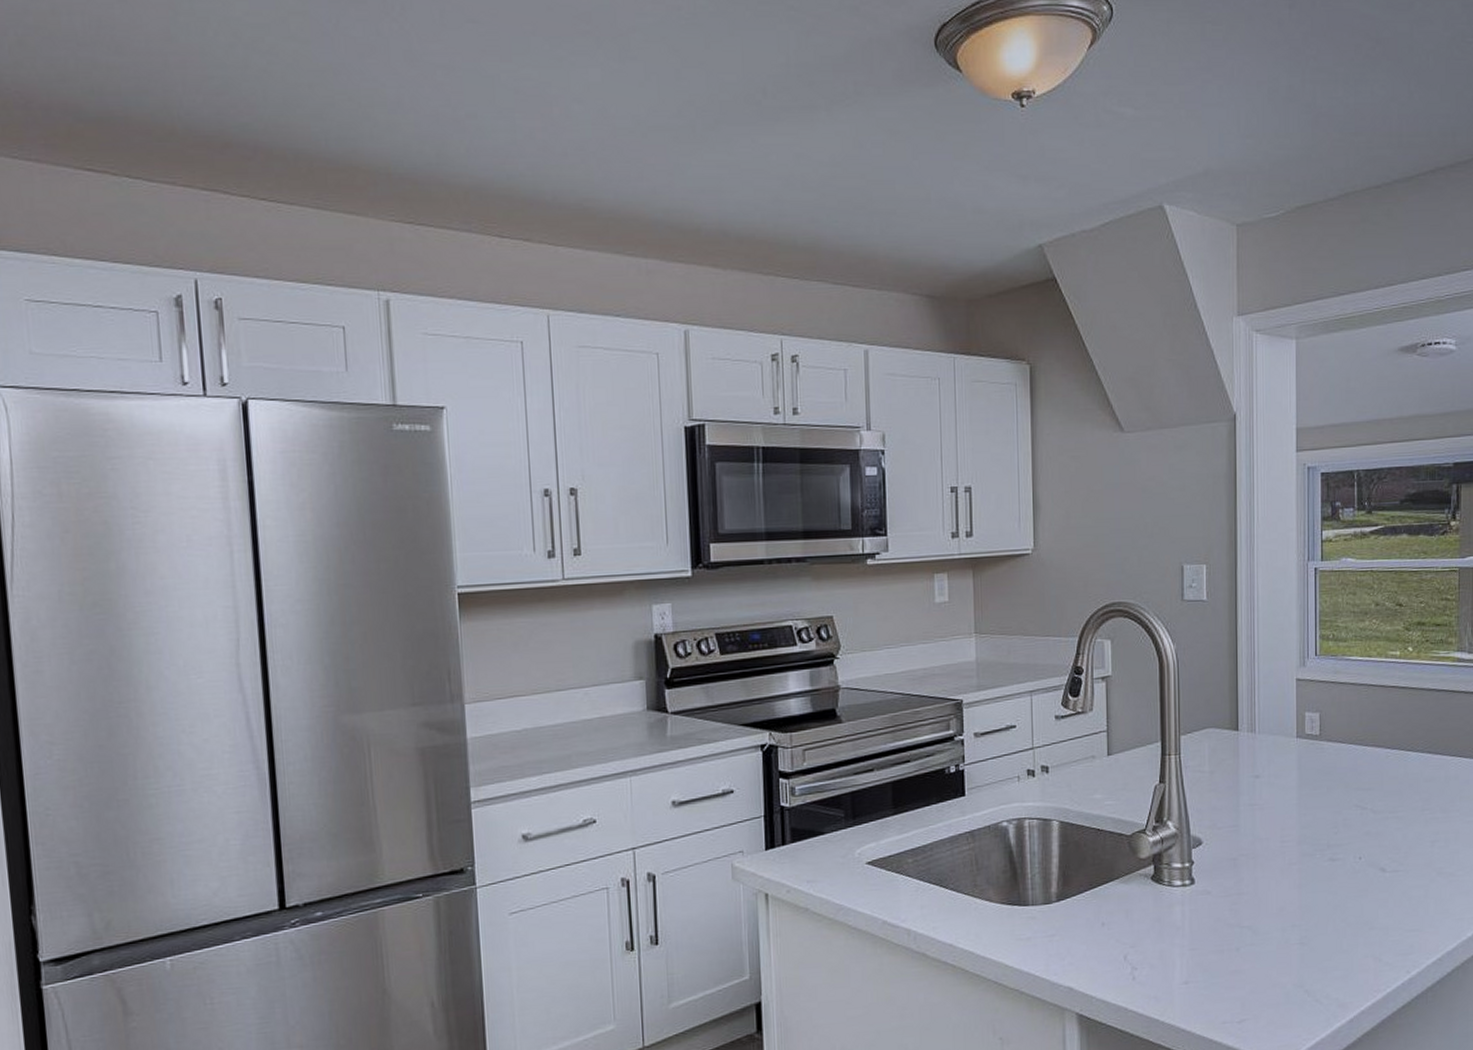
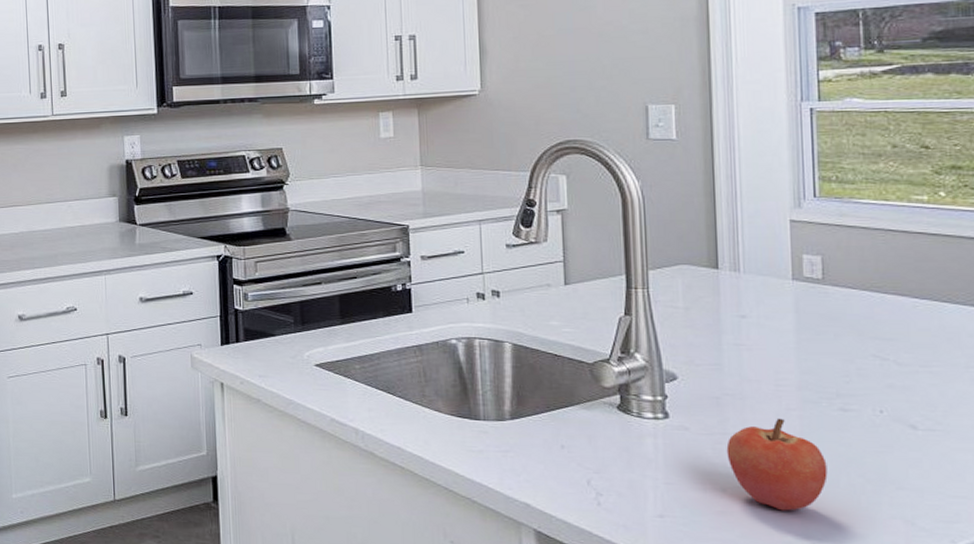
apple: none [1241,873,1319,963] -> present [726,418,828,511]

